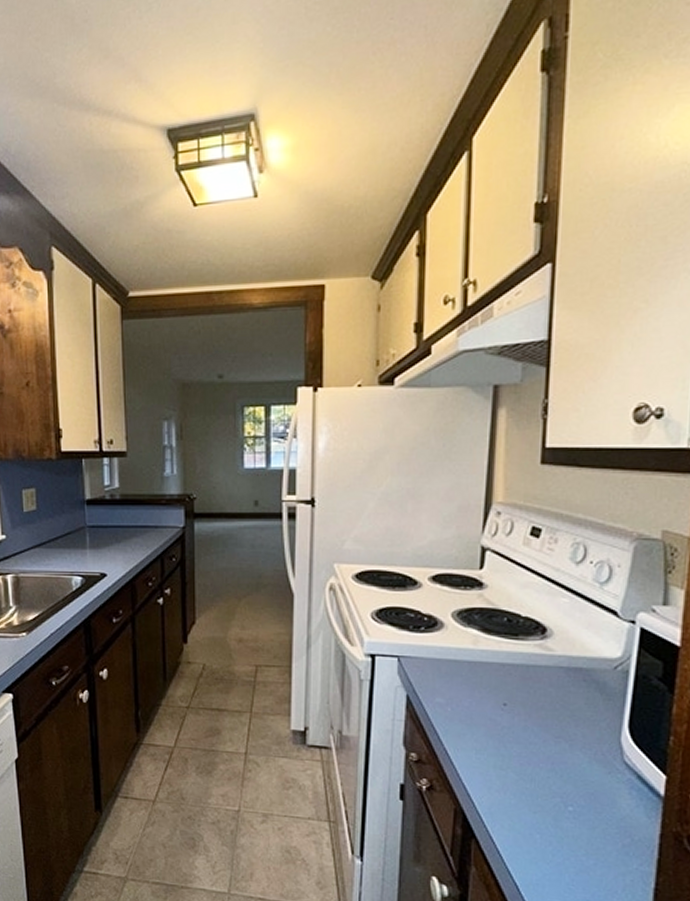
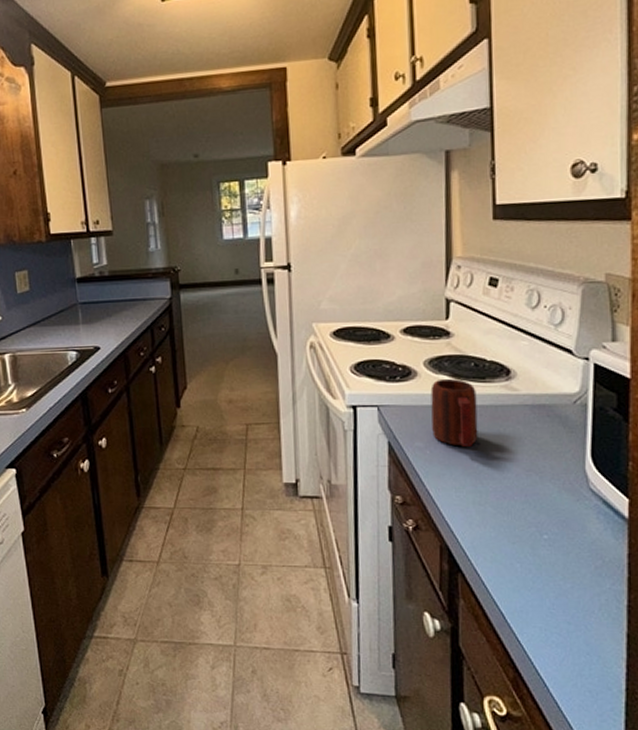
mug: none [455,632,507,707] -> present [430,378,478,447]

